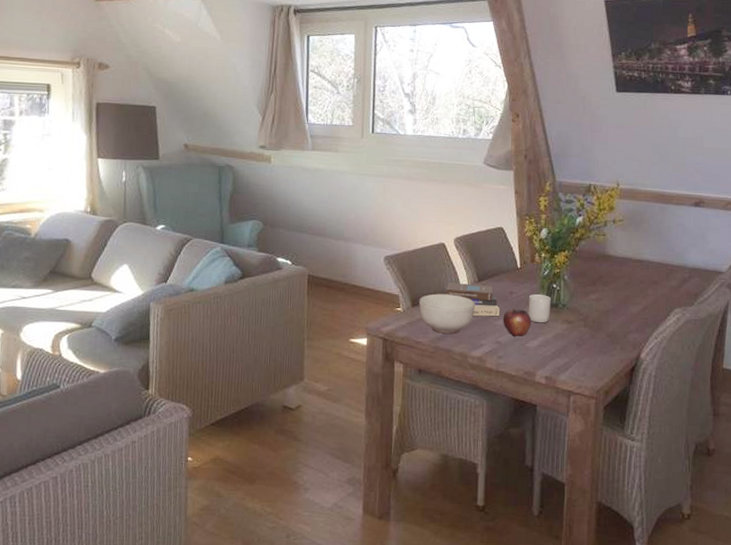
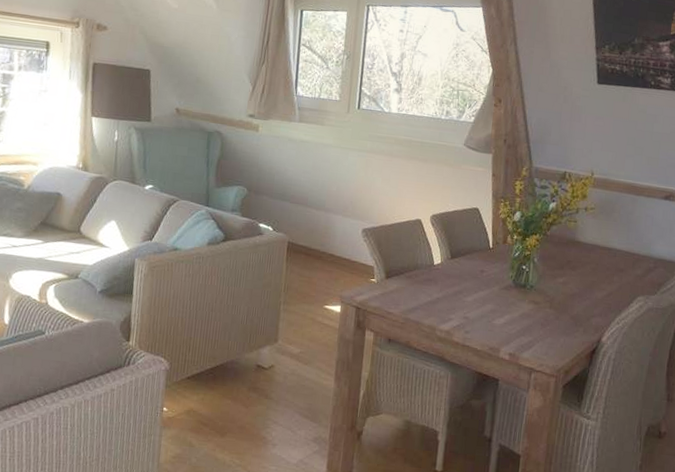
bowl: present [418,293,476,334] -> none [392,267,448,307]
books: present [446,283,500,317] -> none [419,258,470,294]
fruit: present [503,308,532,336] -> none [472,286,500,314]
mug: present [528,294,552,324] -> none [496,274,521,303]

